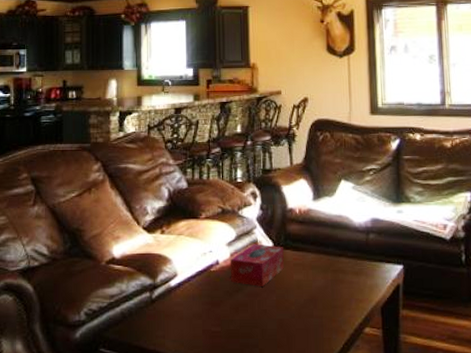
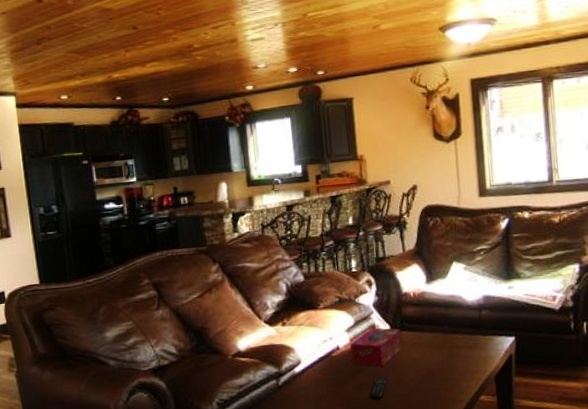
remote control: none [247,297,269,324] -> present [369,376,389,401]

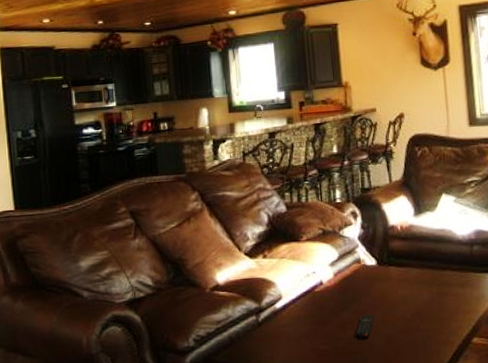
tissue box: present [350,327,402,367] -> none [334,262,389,304]

